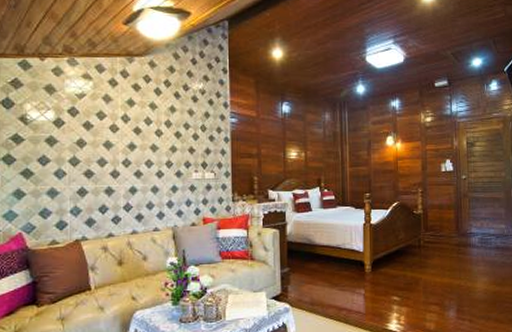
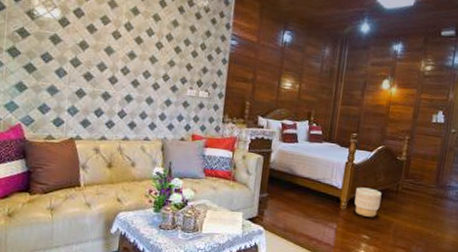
planter: none [377,247,405,277] -> present [354,187,382,217]

